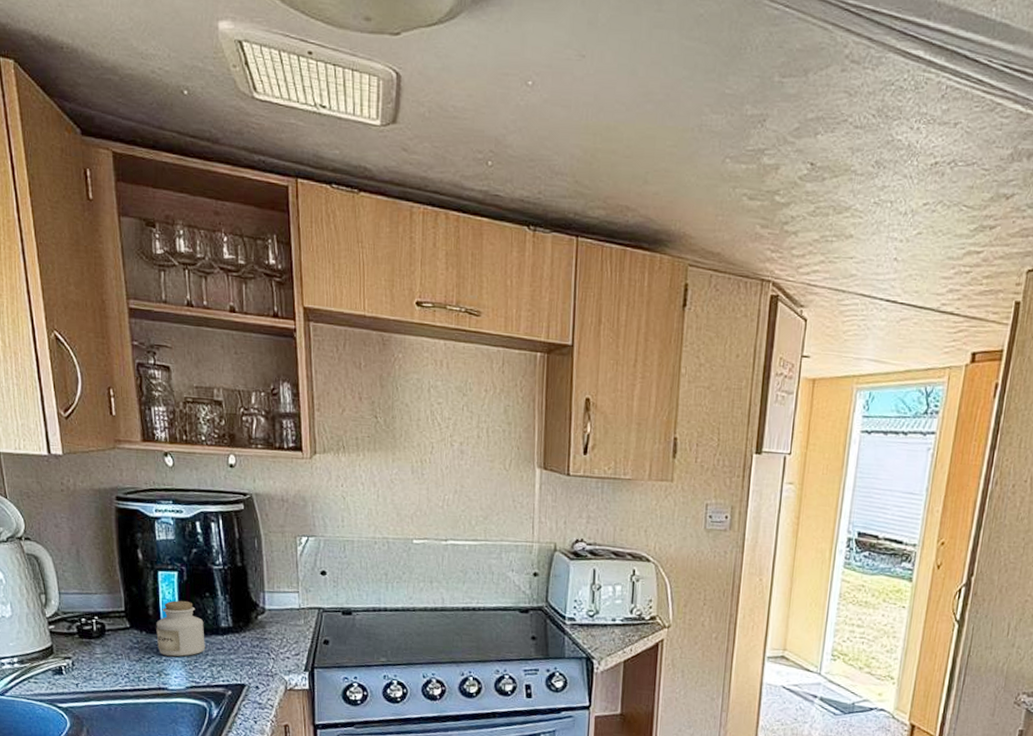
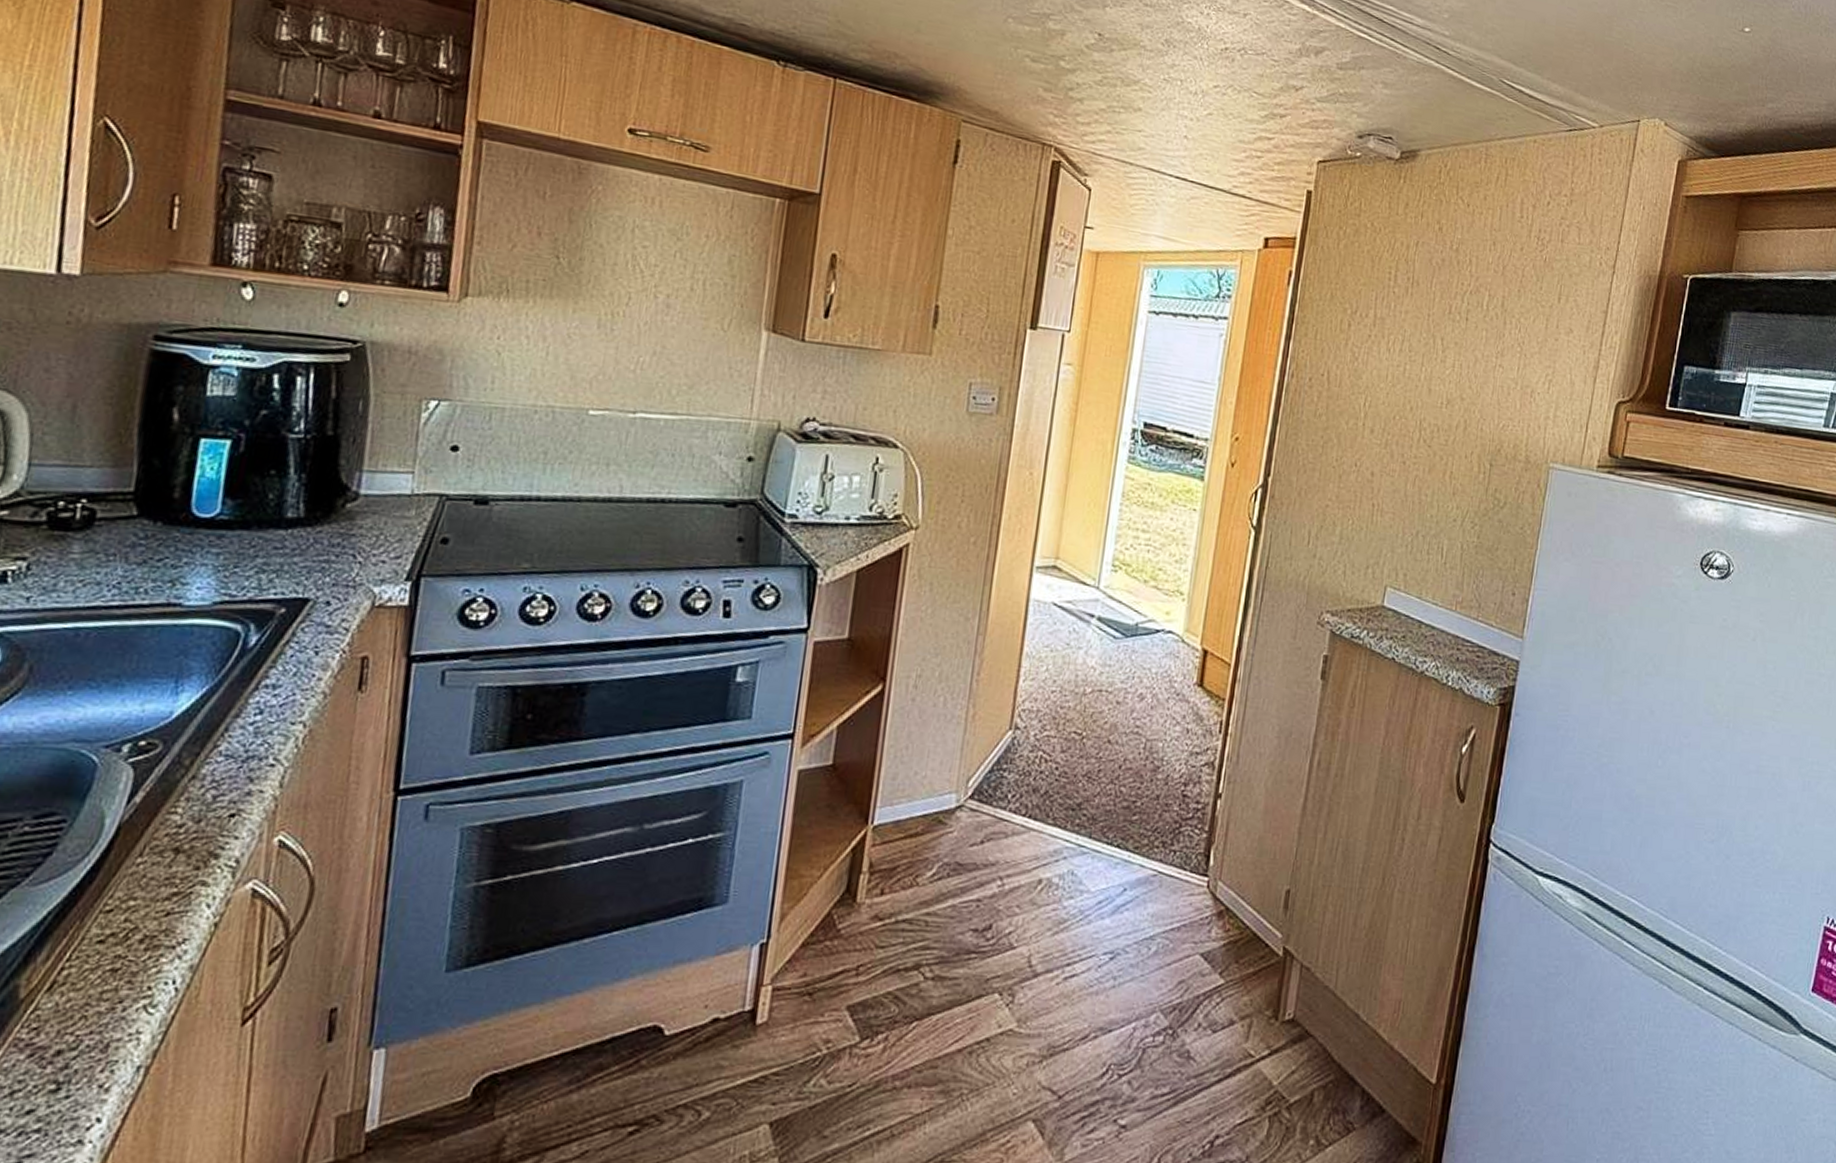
jar: present [156,600,205,657] -> none [177,479,260,559]

